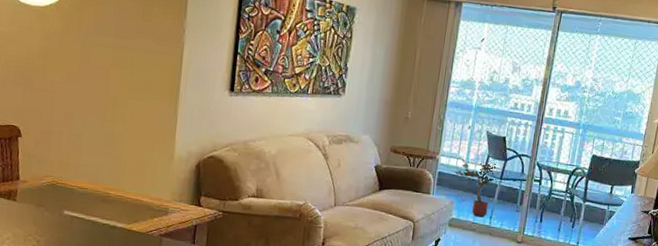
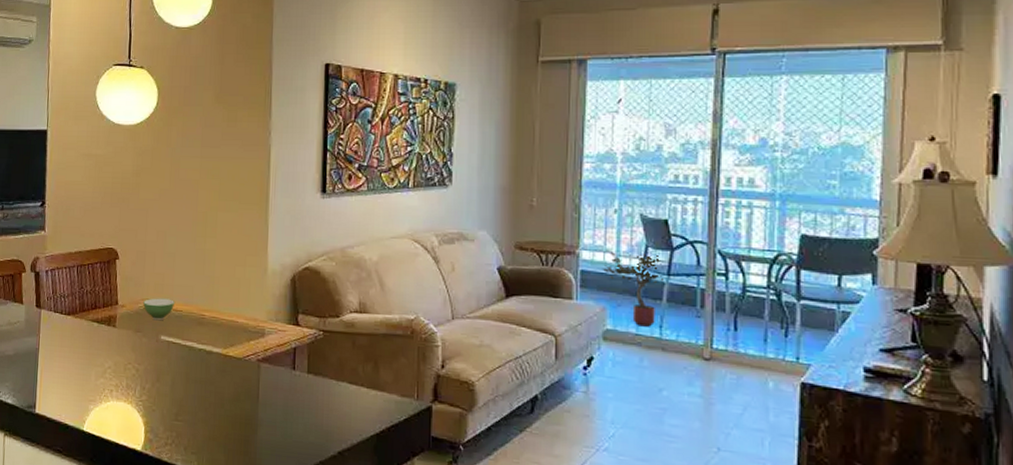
bowl: none [46,175,81,197] -> present [143,298,176,321]

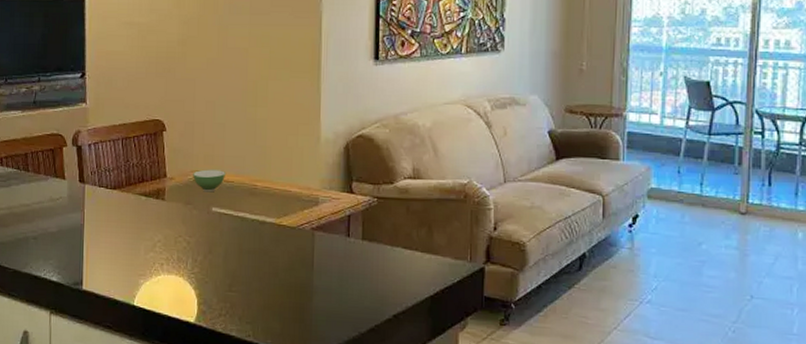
potted tree: present [602,252,663,328] -> none [647,113,704,186]

